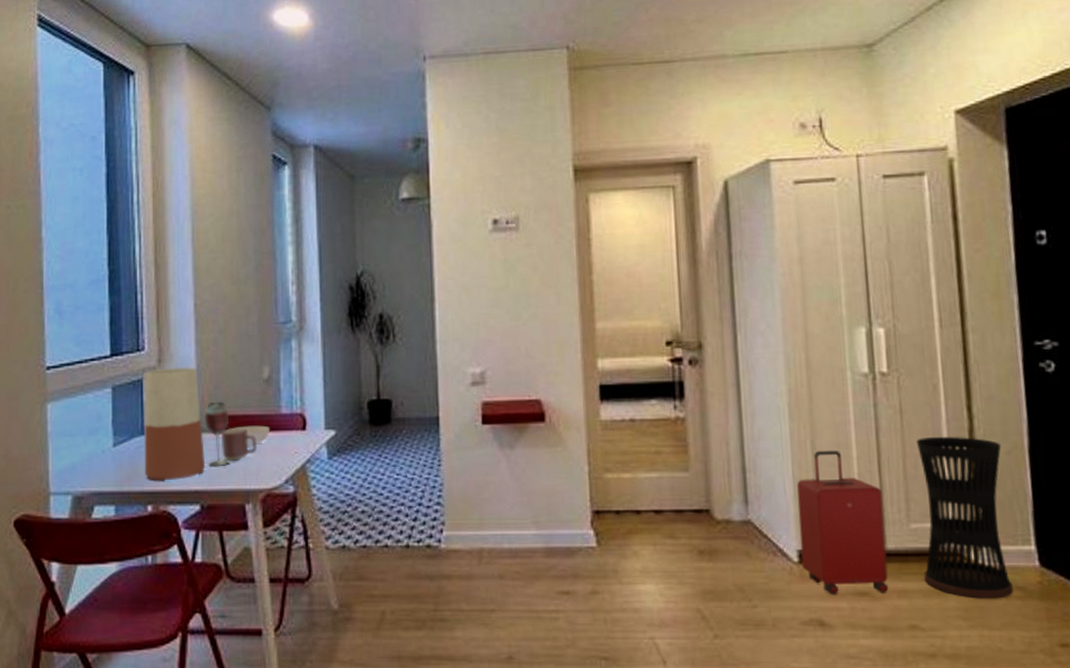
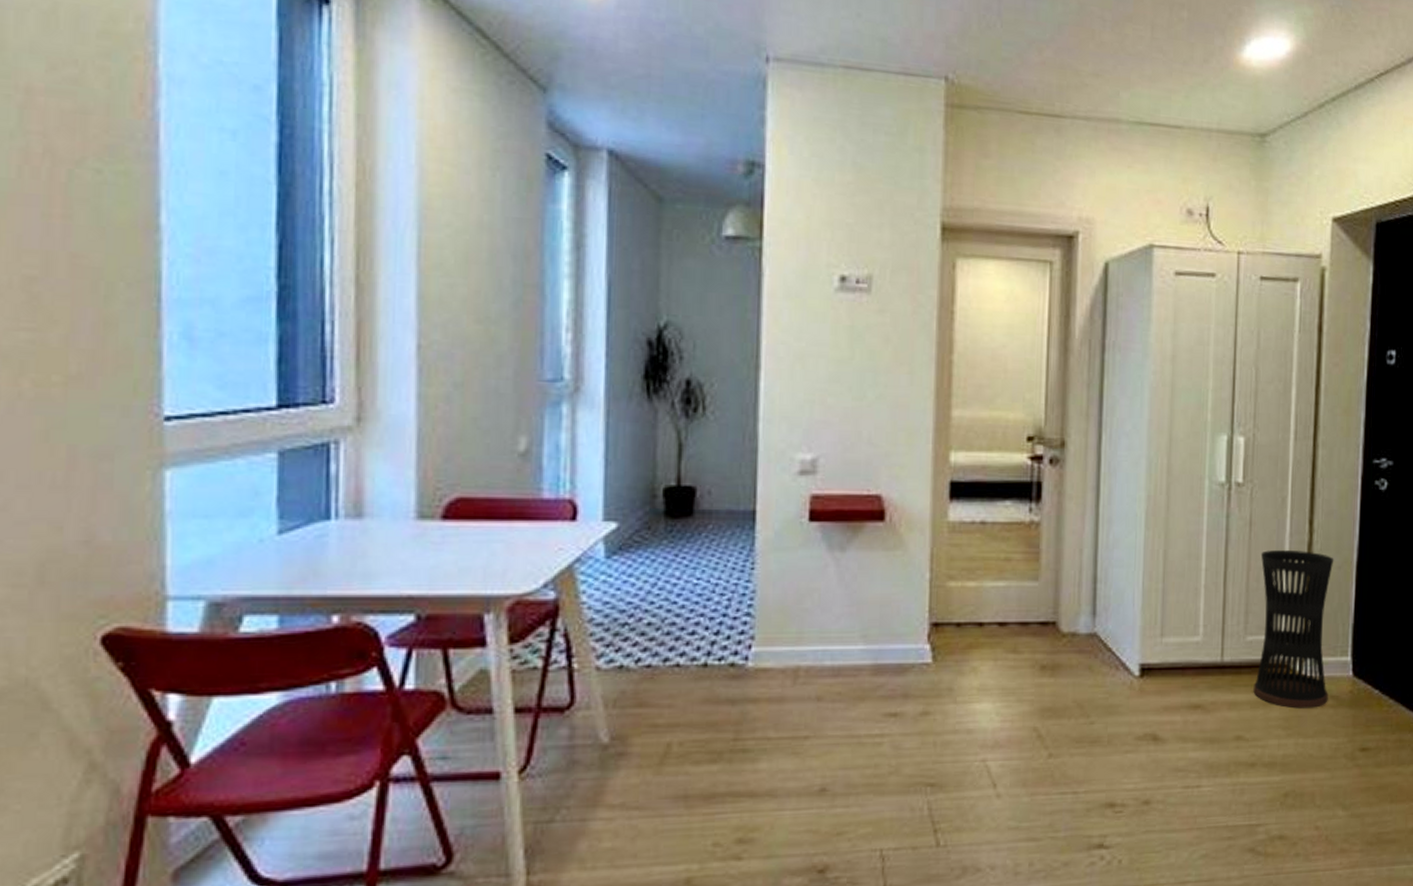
vase: present [143,367,206,481] -> none [328,429,426,583]
wineglass: present [203,401,230,467] -> none [425,478,466,566]
mug: present [221,428,257,461] -> none [450,515,504,558]
bowl: present [225,425,270,448] -> none [458,512,526,542]
suitcase: present [796,450,888,595] -> none [1142,560,1225,709]

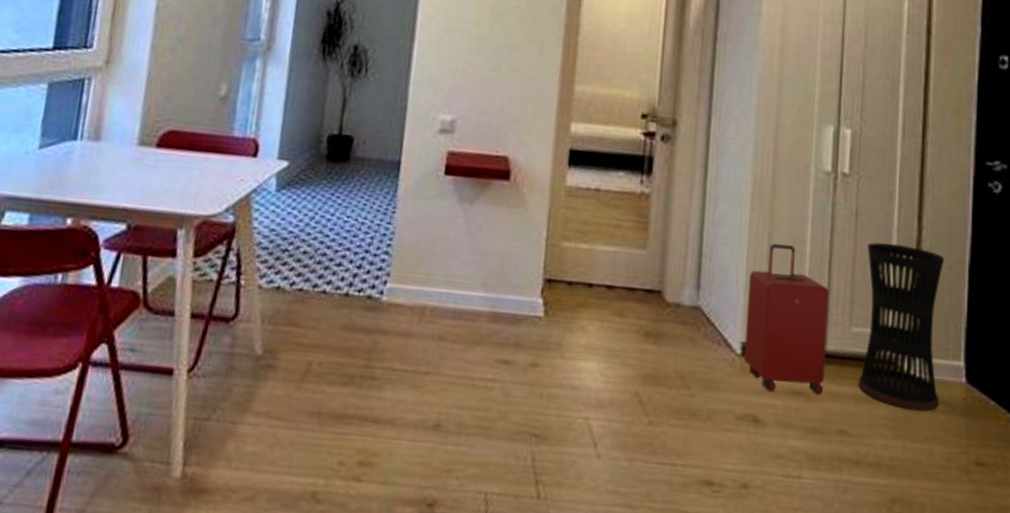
suitcase: none [1142,560,1225,709] -> present [743,243,830,395]

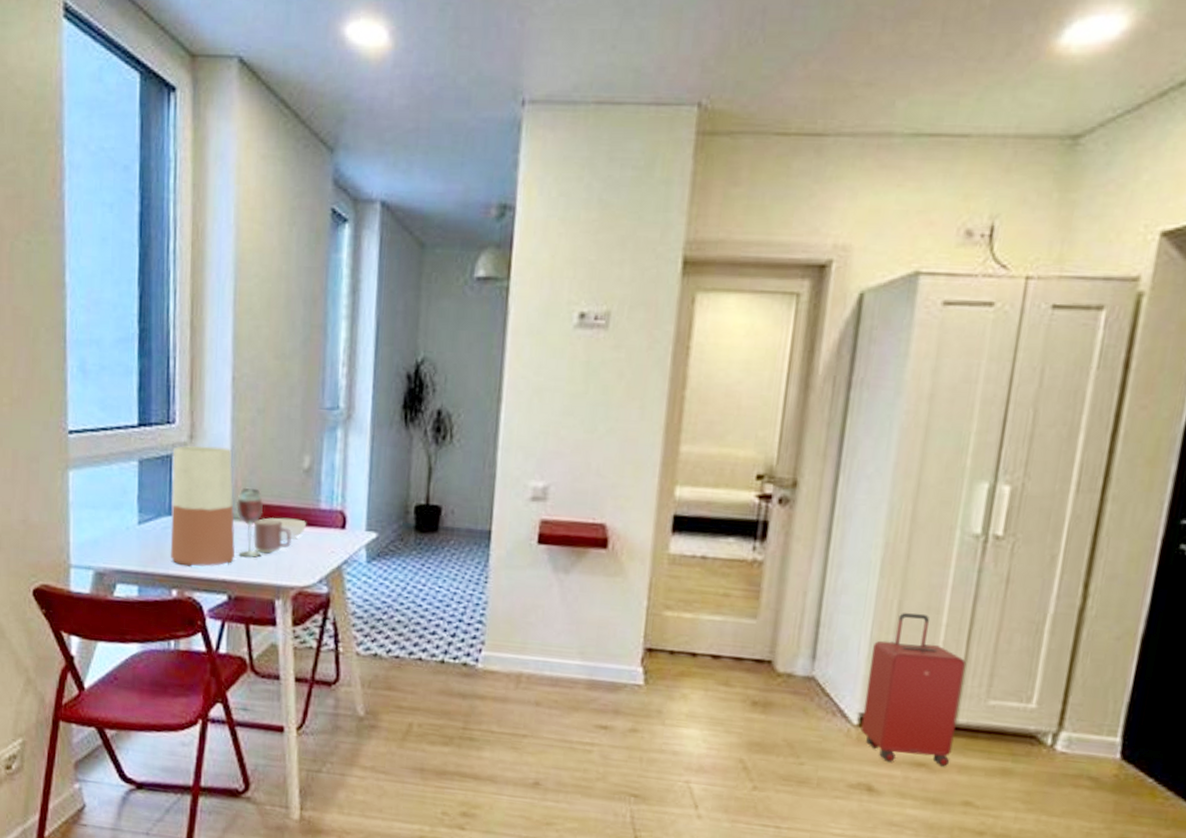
vase: none [70,70,149,195] -> present [170,445,236,568]
wineglass: none [143,113,176,186] -> present [235,487,264,558]
mug: none [160,145,201,181] -> present [252,519,292,554]
bowl: none [168,144,219,170] -> present [258,517,307,542]
umbrella stand: present [858,242,945,411] -> none [990,611,1113,786]

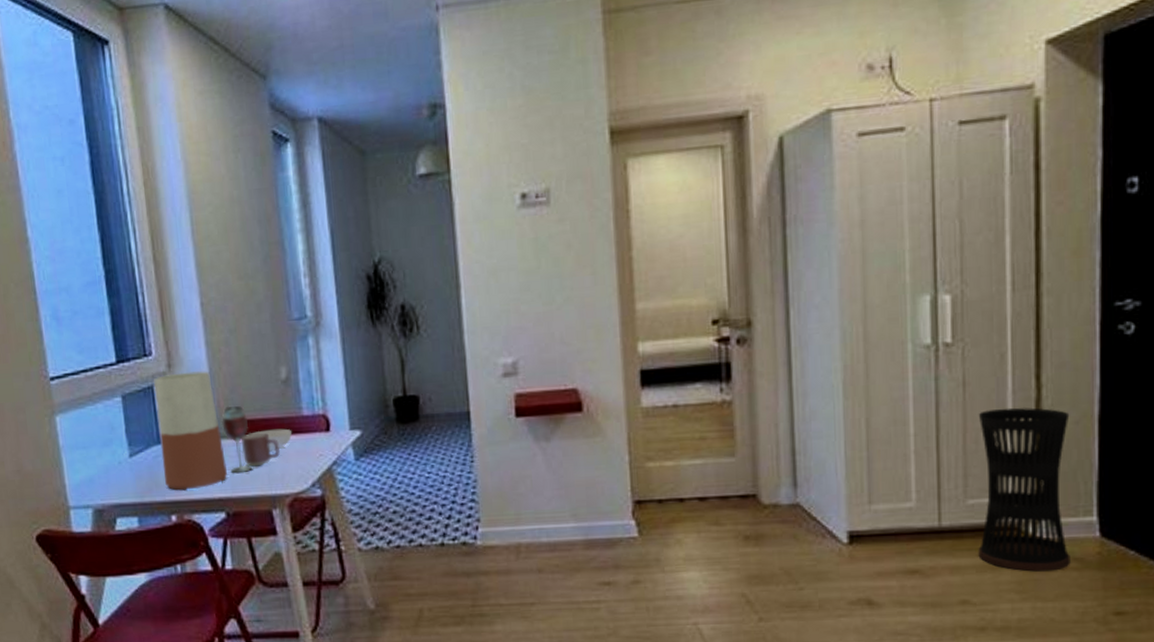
suitcase: present [860,613,967,767] -> none [848,427,941,574]
umbrella stand: none [990,611,1113,786] -> present [978,407,1070,572]

